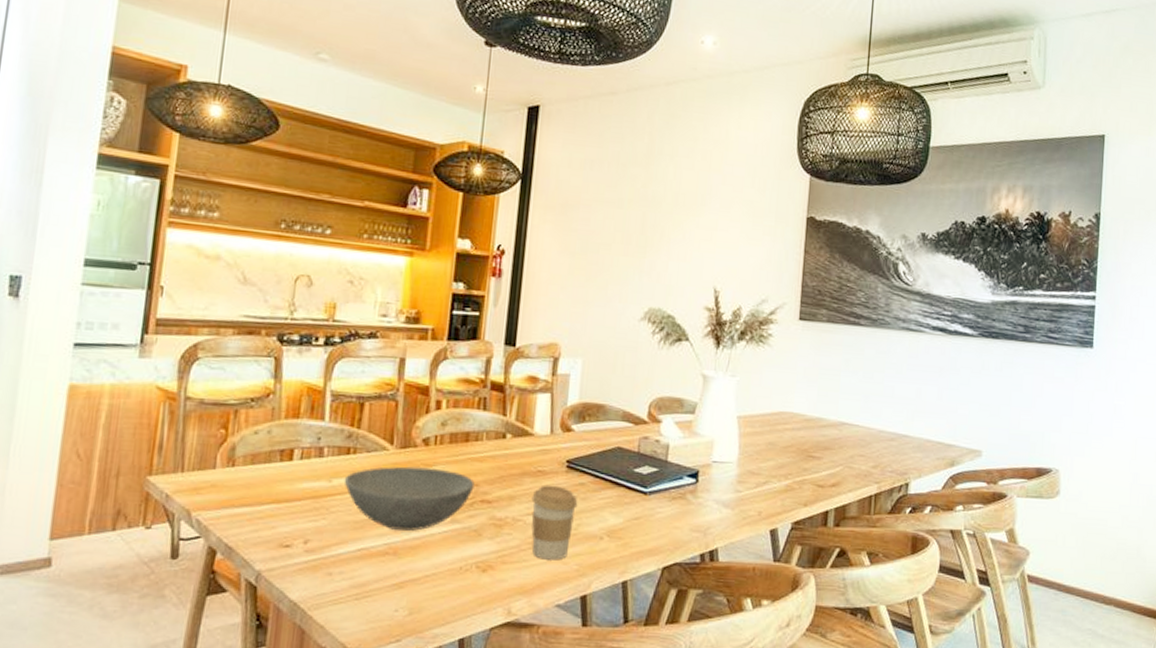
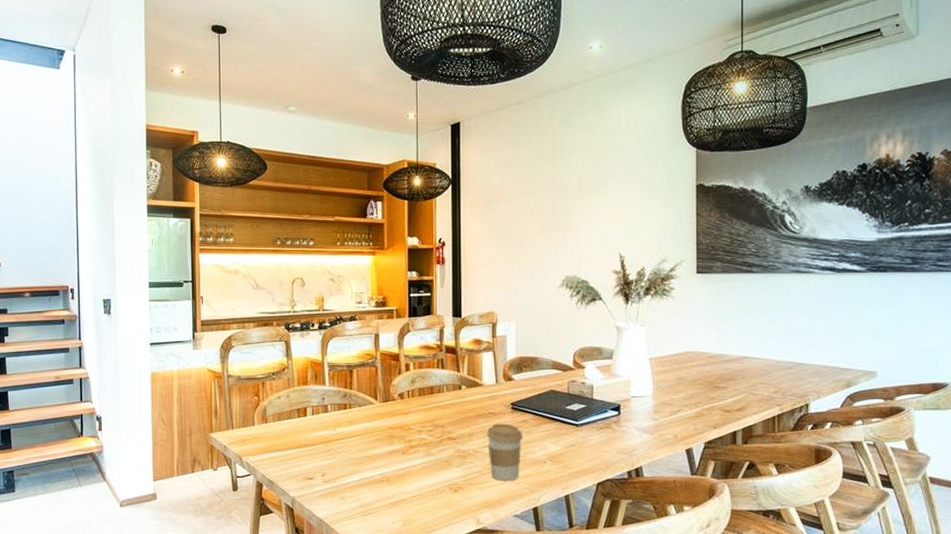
bowl: present [344,466,475,531] -> none [345,415,441,463]

